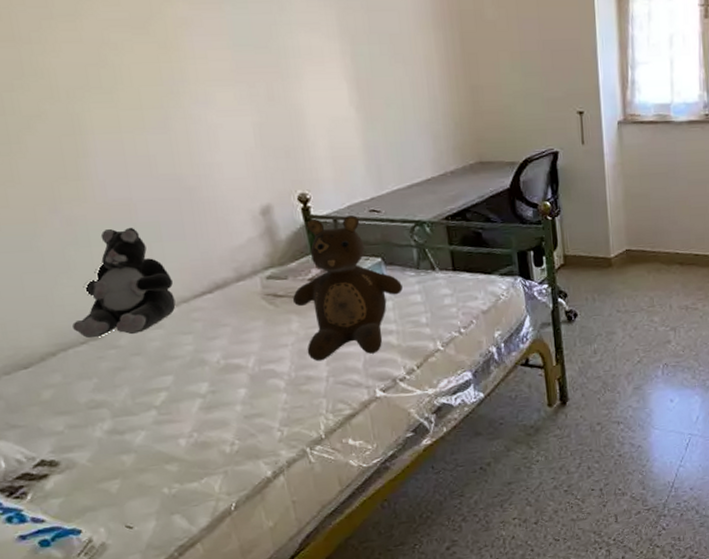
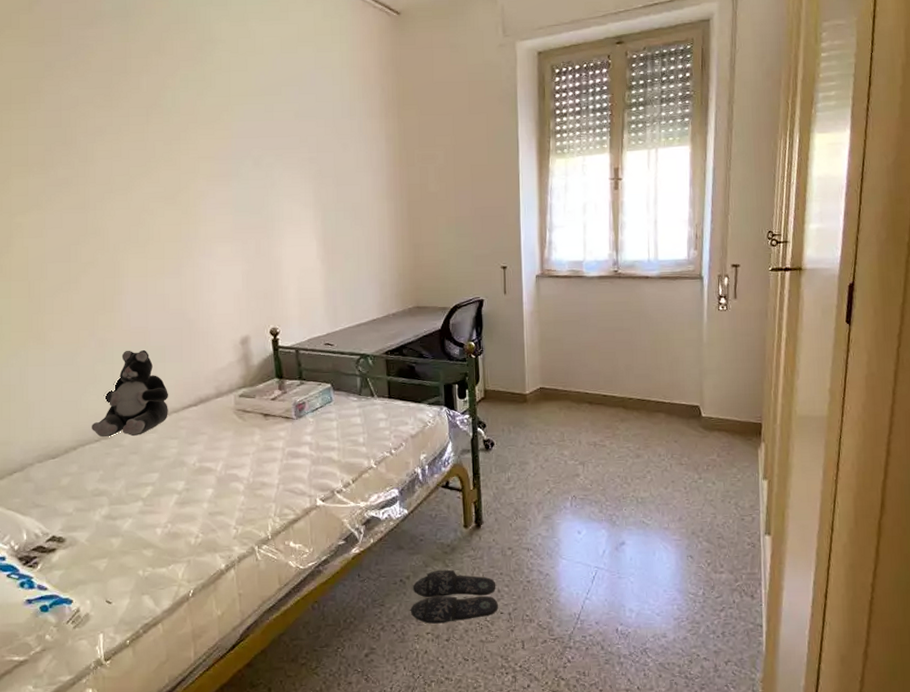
teddy bear: present [292,214,403,361] -> none [257,347,346,470]
slippers: none [494,451,589,509] -> present [411,569,498,624]

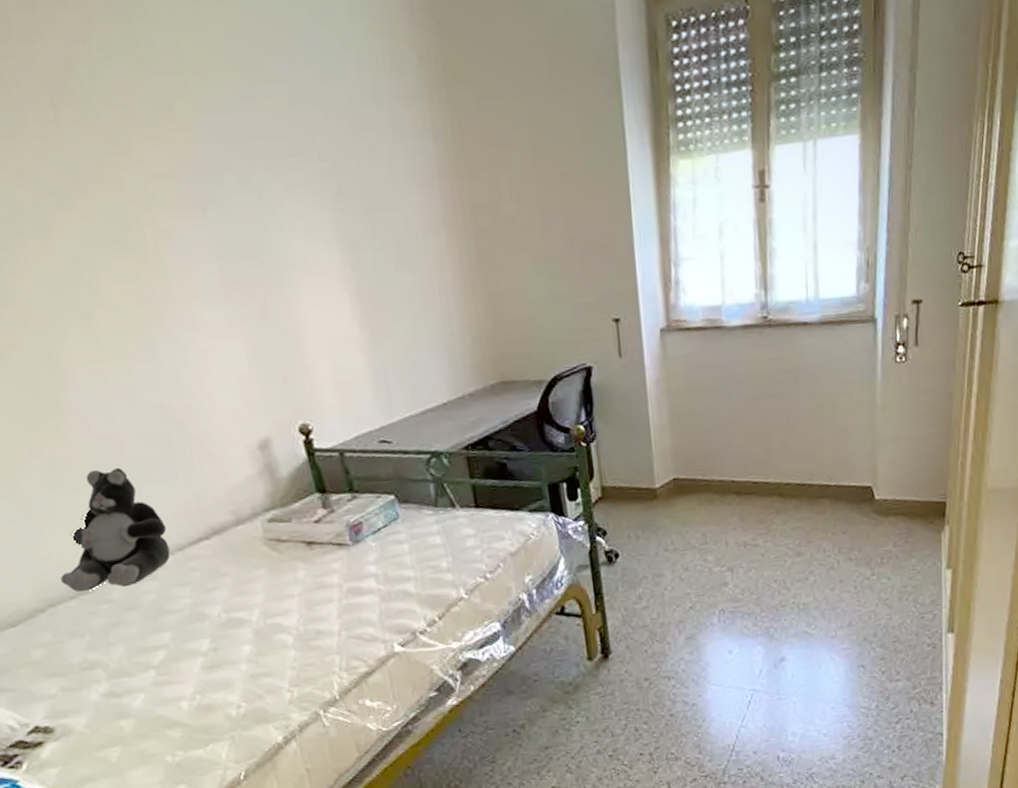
slippers: present [411,569,498,624] -> none [529,711,637,776]

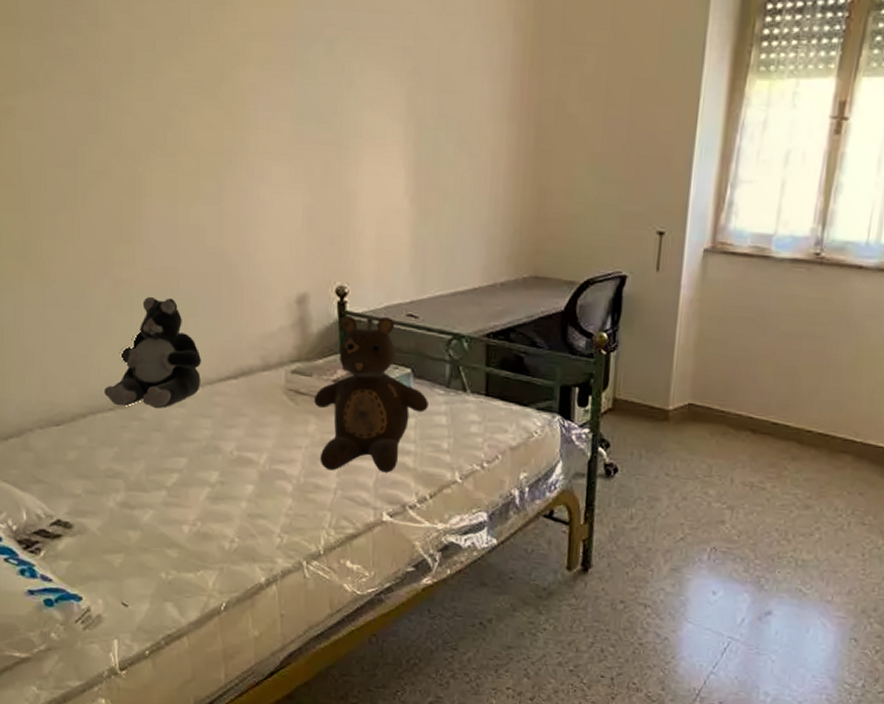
teddy bear: none [297,446,420,614] -> present [313,315,428,473]

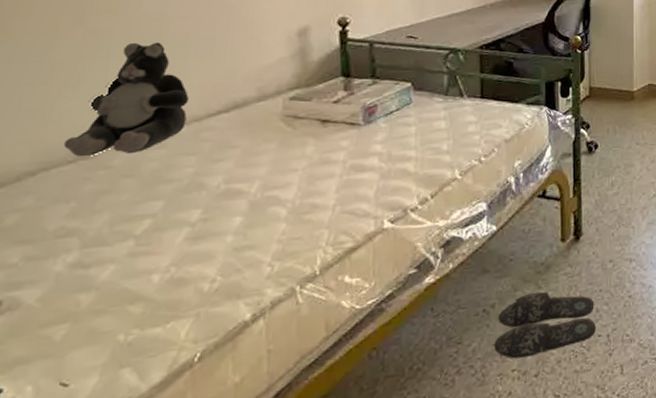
teddy bear: present [313,315,428,473] -> none [312,40,428,188]
slippers: none [490,616,600,679] -> present [494,291,596,359]

